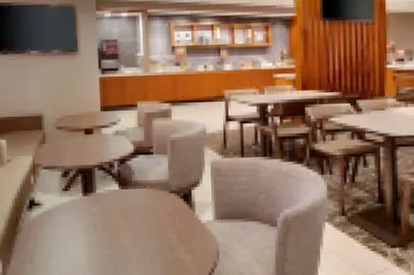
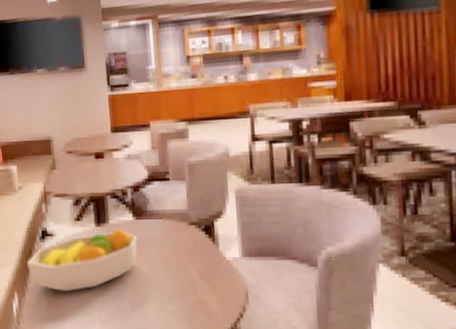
fruit bowl: none [13,197,122,257] -> present [27,228,137,292]

